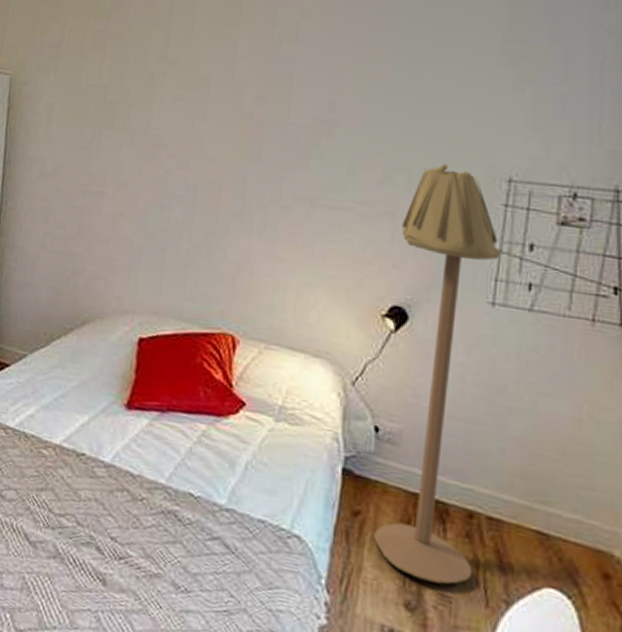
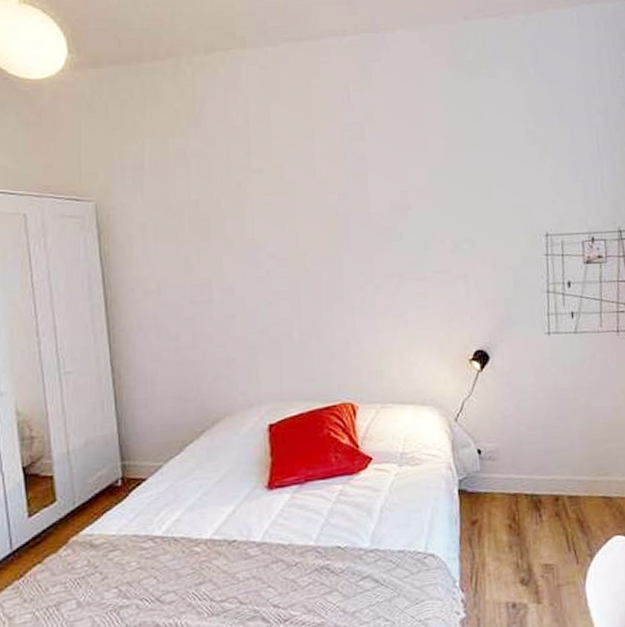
floor lamp: present [373,163,501,585] -> none [473,229,565,559]

